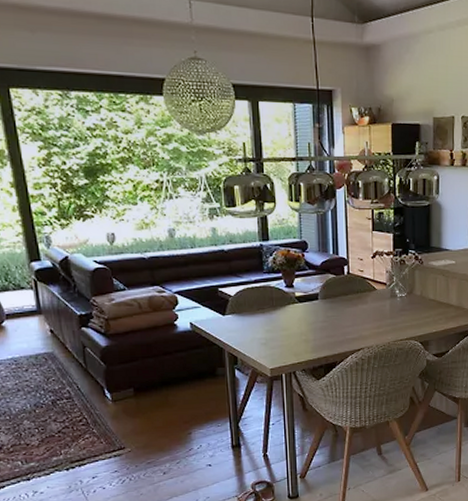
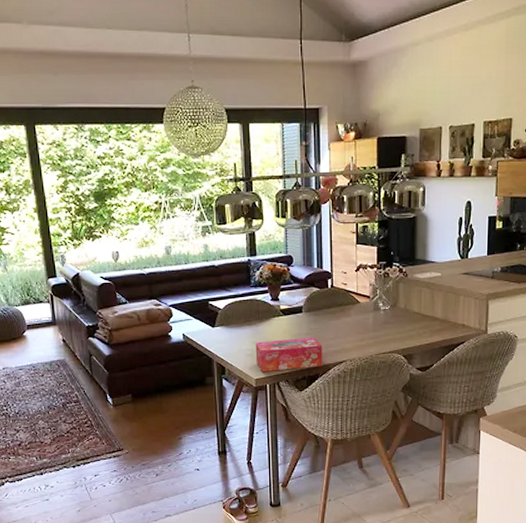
tissue box: none [269,324,340,362] -> present [255,337,322,373]

